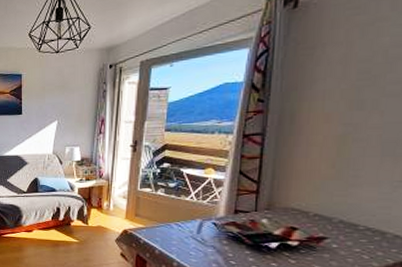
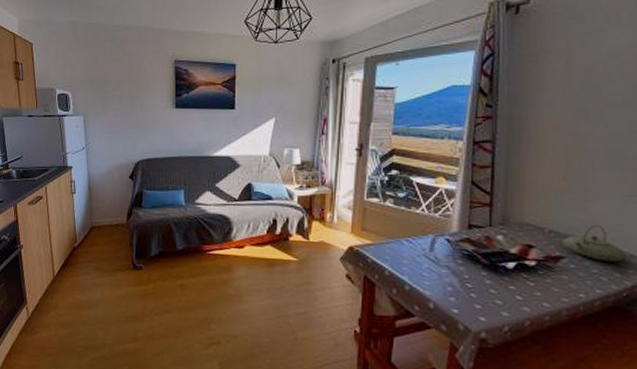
teapot: none [326,209,393,242] -> present [562,225,629,262]

